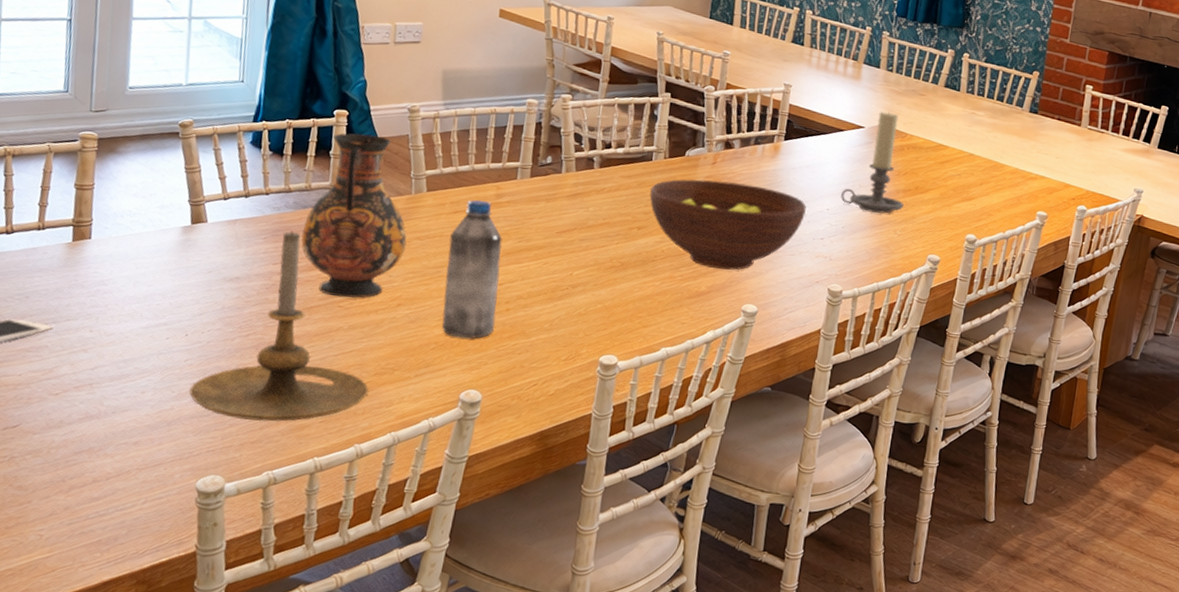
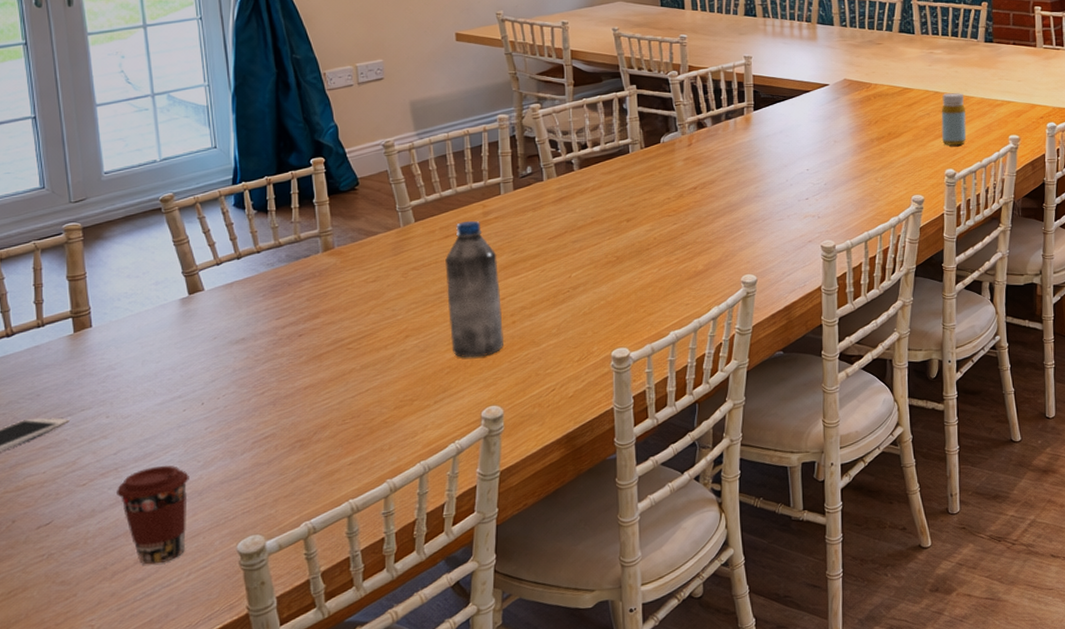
coffee cup: none [87,389,161,486] -> present [117,465,189,565]
candle holder: present [189,231,369,422] -> none [215,284,391,476]
vase: present [301,133,407,298] -> none [299,176,404,340]
fruit bowl: present [649,179,806,270] -> none [633,159,787,247]
candle holder: present [841,111,904,214] -> none [818,65,880,165]
bottle: none [969,157,998,212] -> present [941,93,967,146]

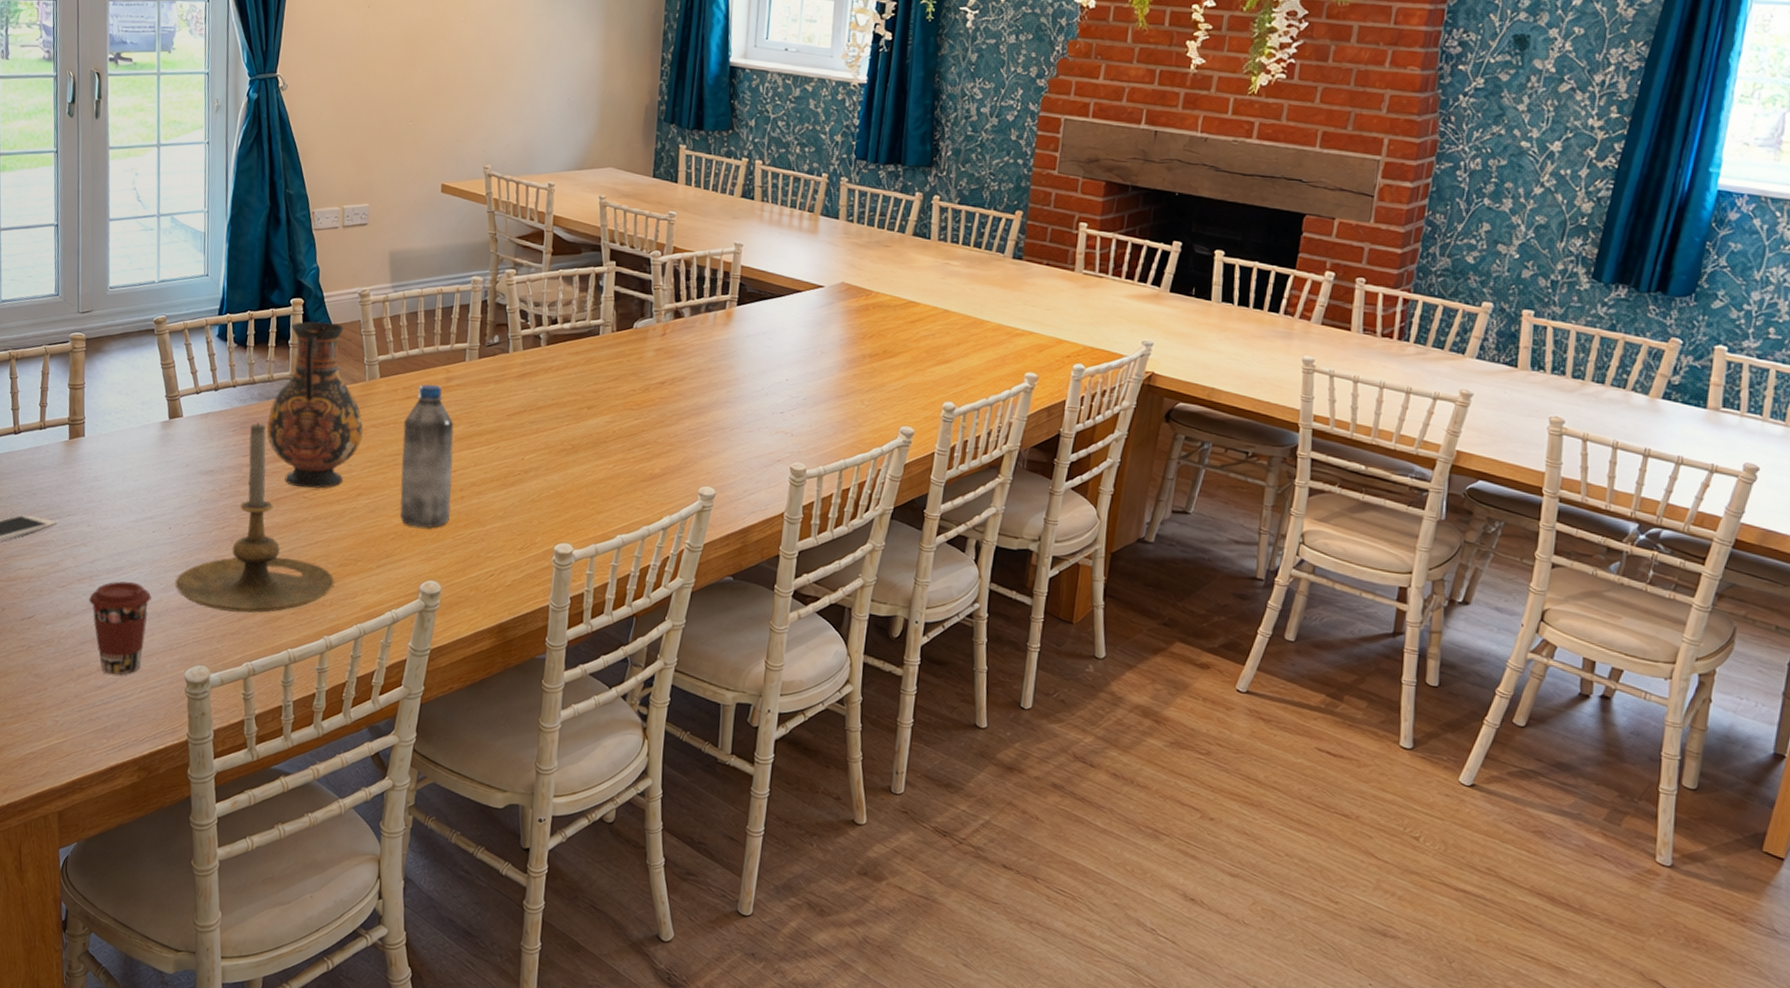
candle holder: none [215,284,391,476] -> present [175,422,334,613]
vase: none [299,176,404,340] -> present [266,321,363,489]
bottle: present [941,93,967,146] -> none [945,313,978,376]

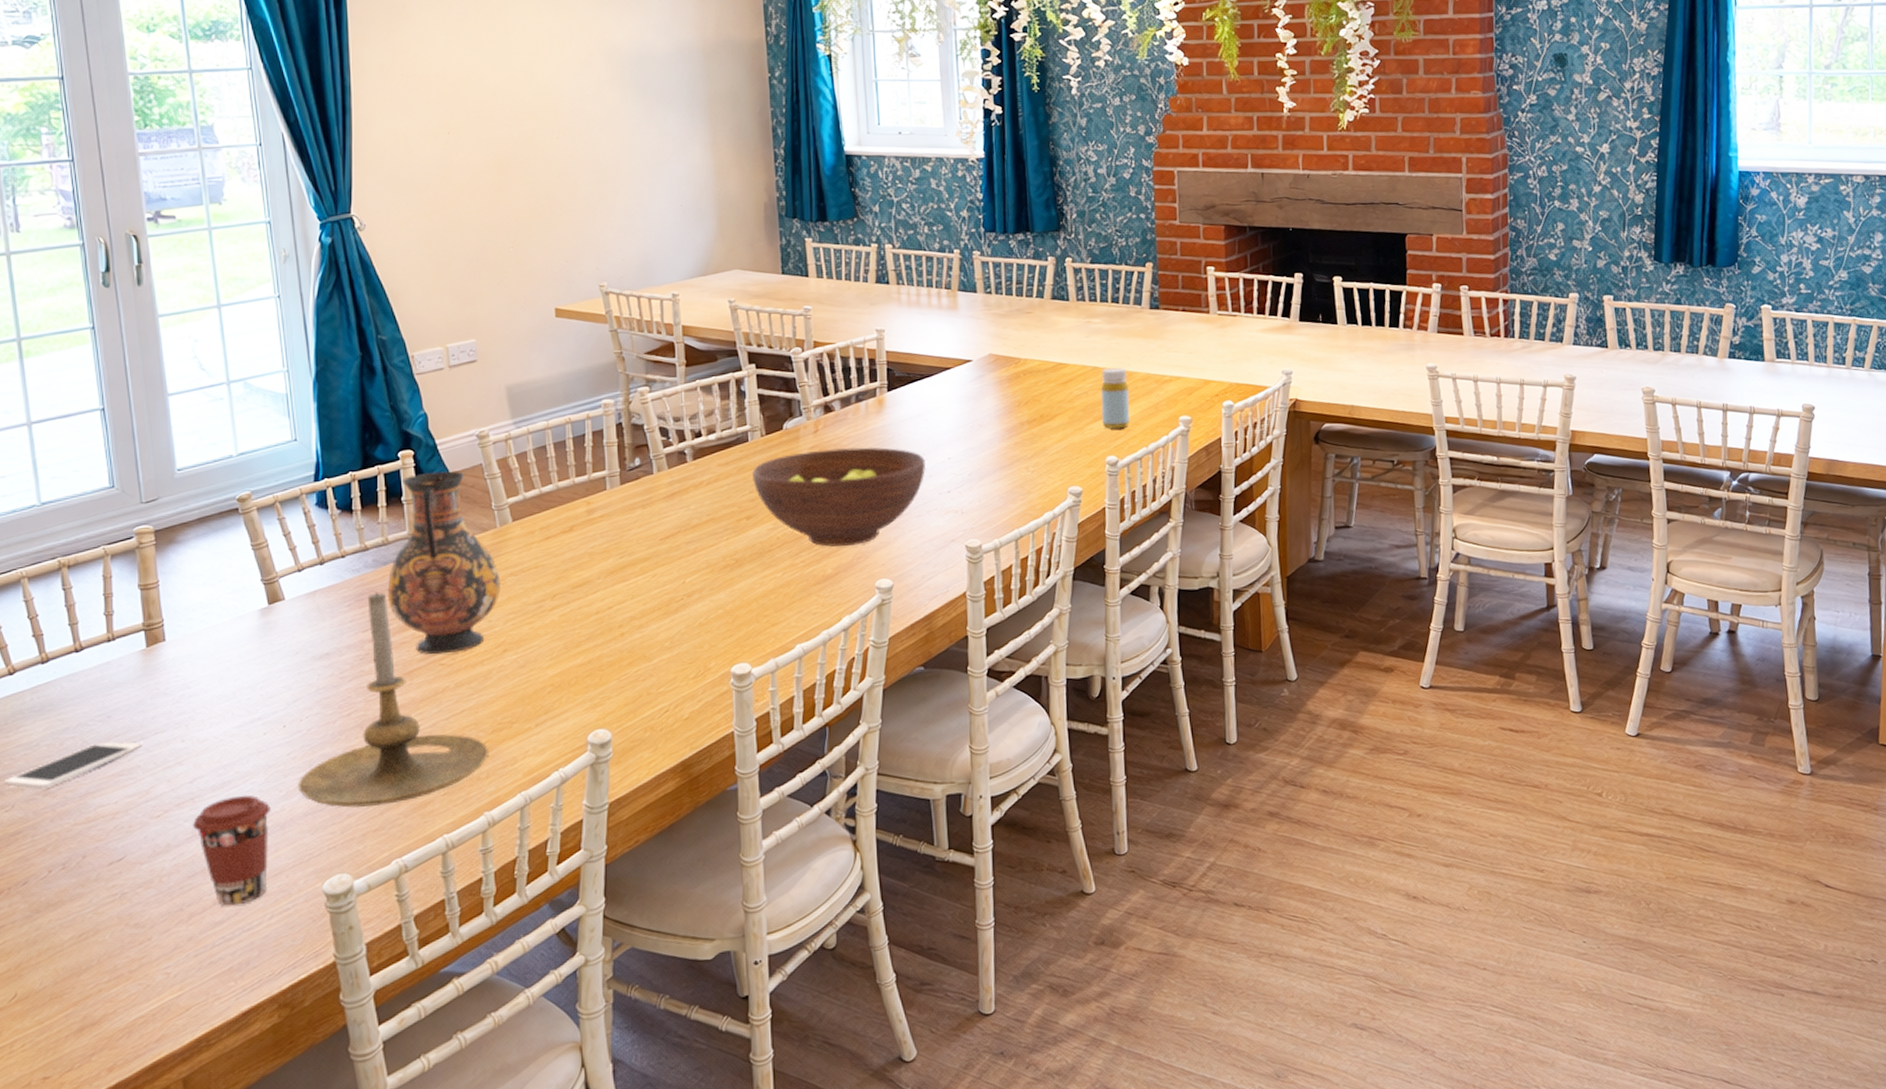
water bottle: present [399,384,454,529] -> none [546,519,612,675]
fruit bowl: none [598,353,763,450] -> present [752,447,925,547]
bottle: none [945,313,978,376] -> present [1100,368,1130,430]

